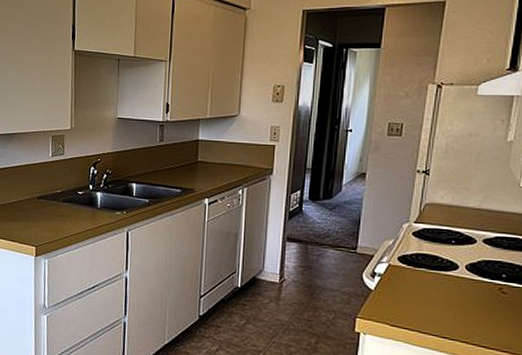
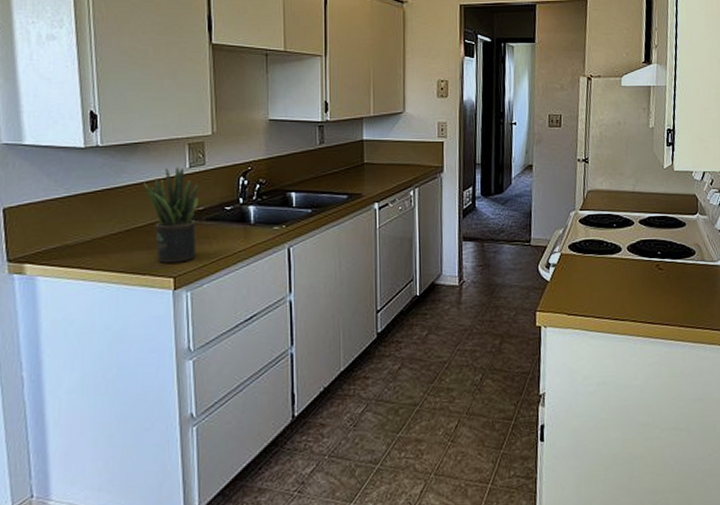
potted plant: none [17,155,58,235] -> present [144,166,198,263]

